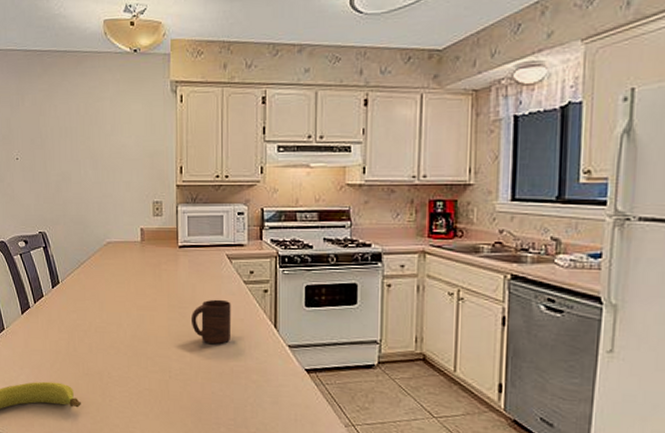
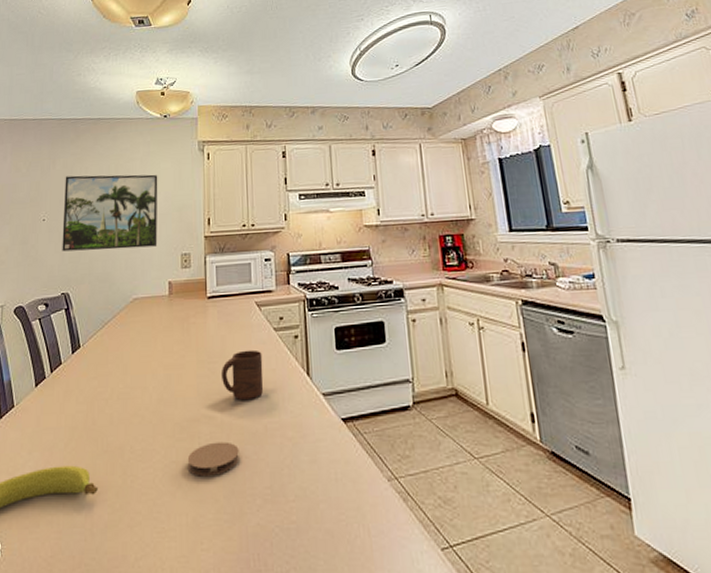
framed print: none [34,113,129,193] -> present [62,174,158,252]
coaster: none [159,377,206,405] -> present [187,441,239,476]

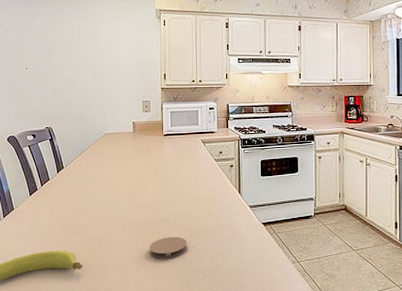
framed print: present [62,174,158,252] -> none [42,32,123,95]
cup: present [220,349,264,400] -> none [174,174,206,209]

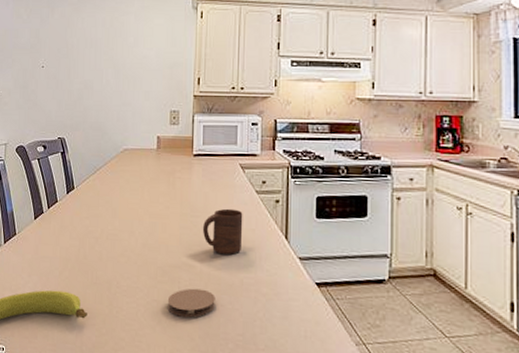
cup: none [174,174,206,209] -> present [202,208,243,255]

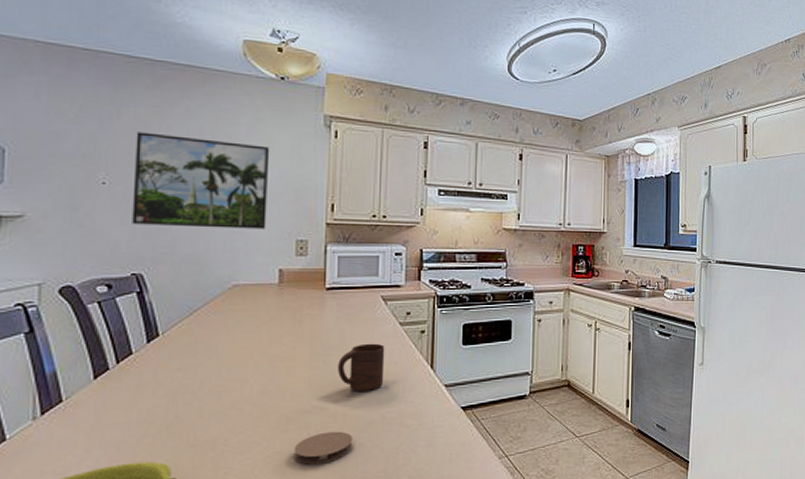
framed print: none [59,25,151,101] -> present [132,132,270,229]

